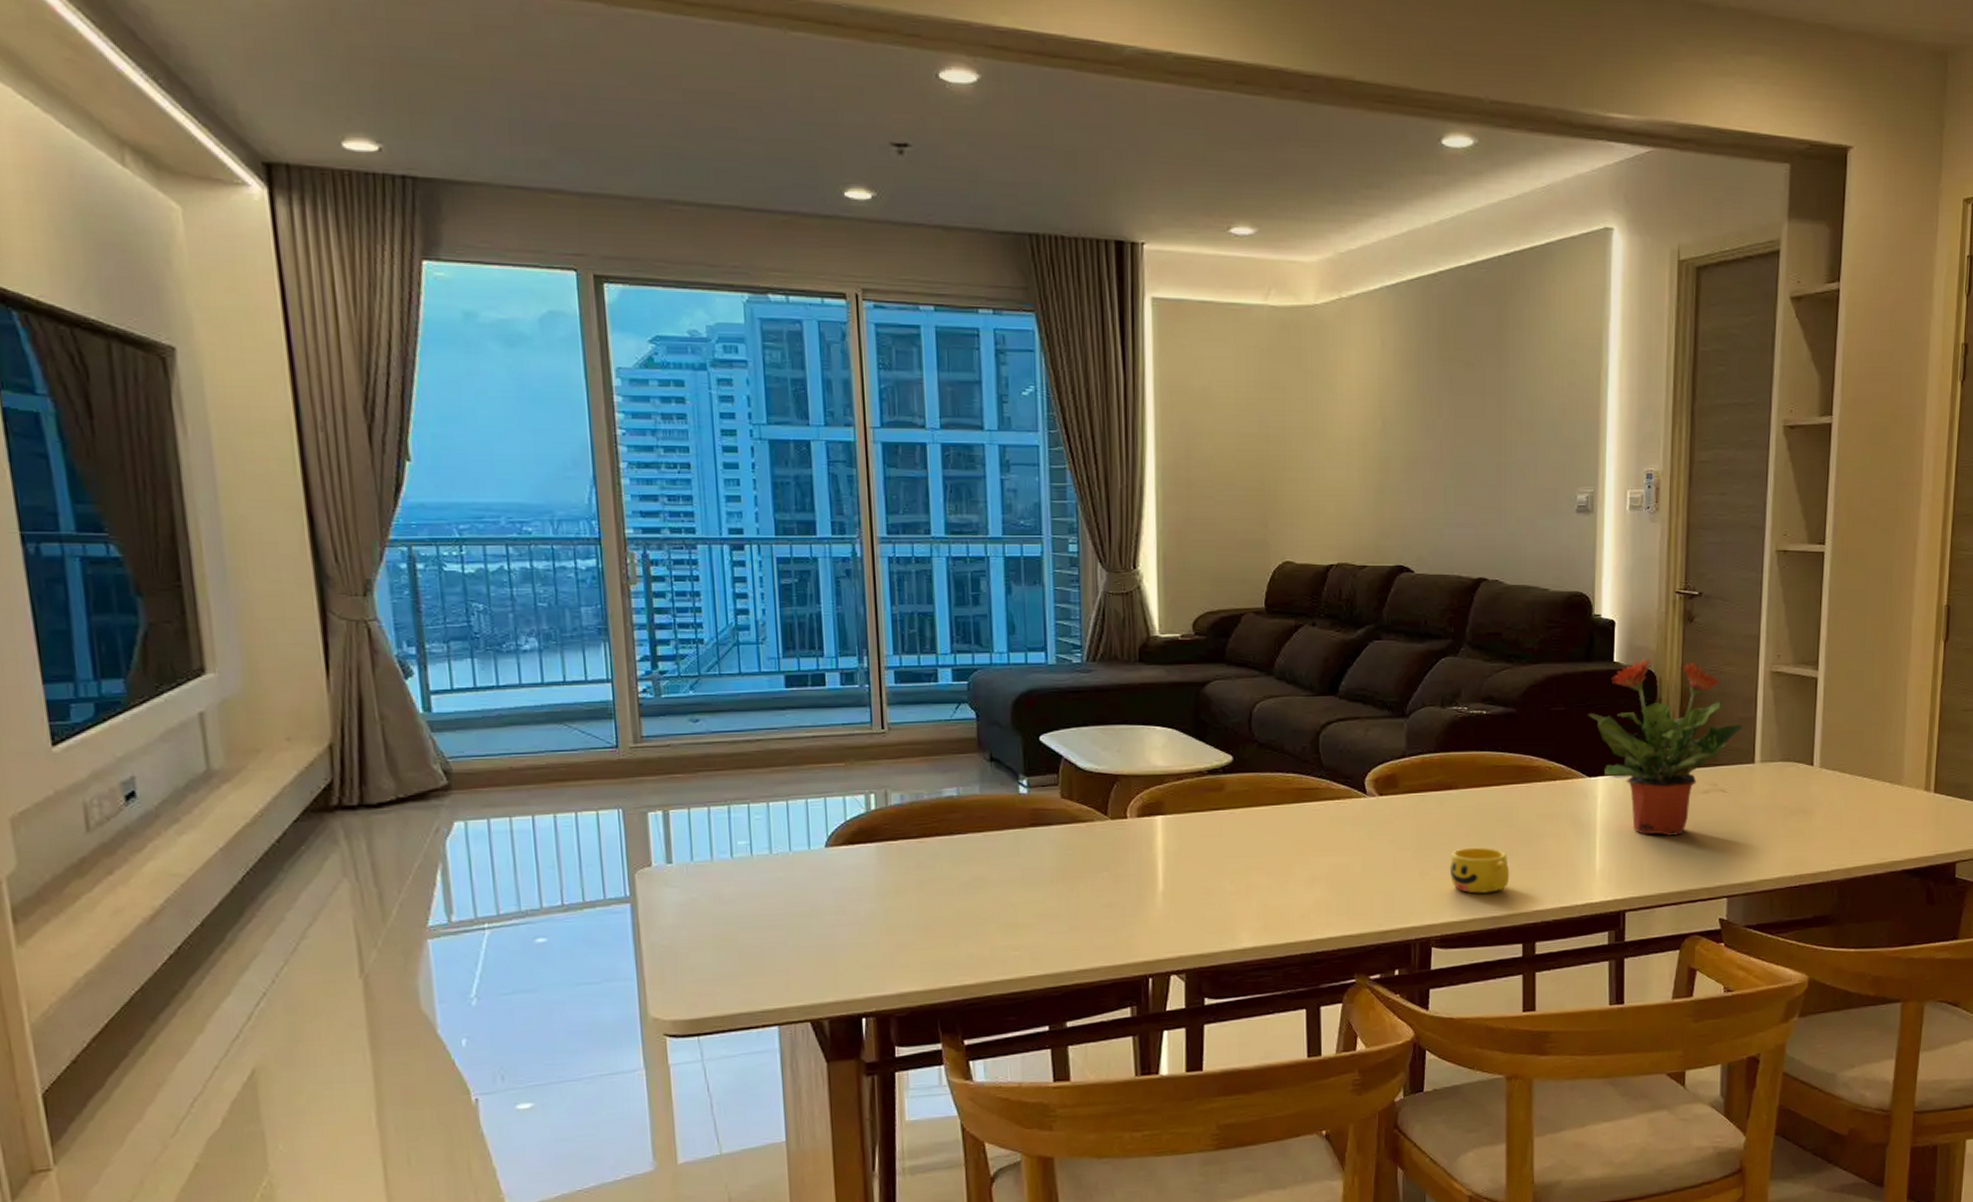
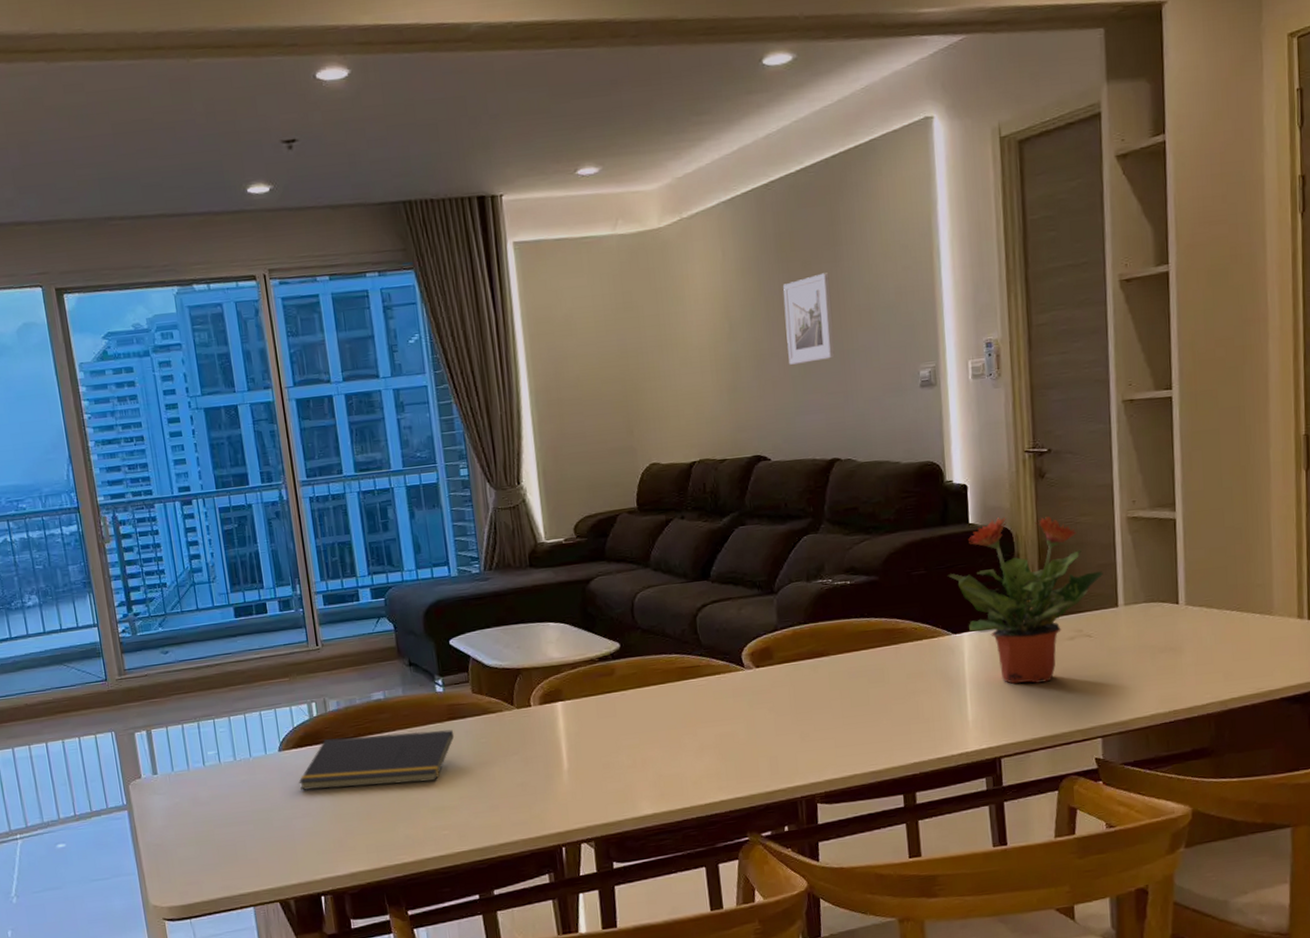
notepad: none [846,836,1036,895] -> present [298,729,455,791]
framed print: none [1442,378,1492,472] -> present [783,272,835,365]
cup: present [1449,847,1510,894] -> none [827,707,886,751]

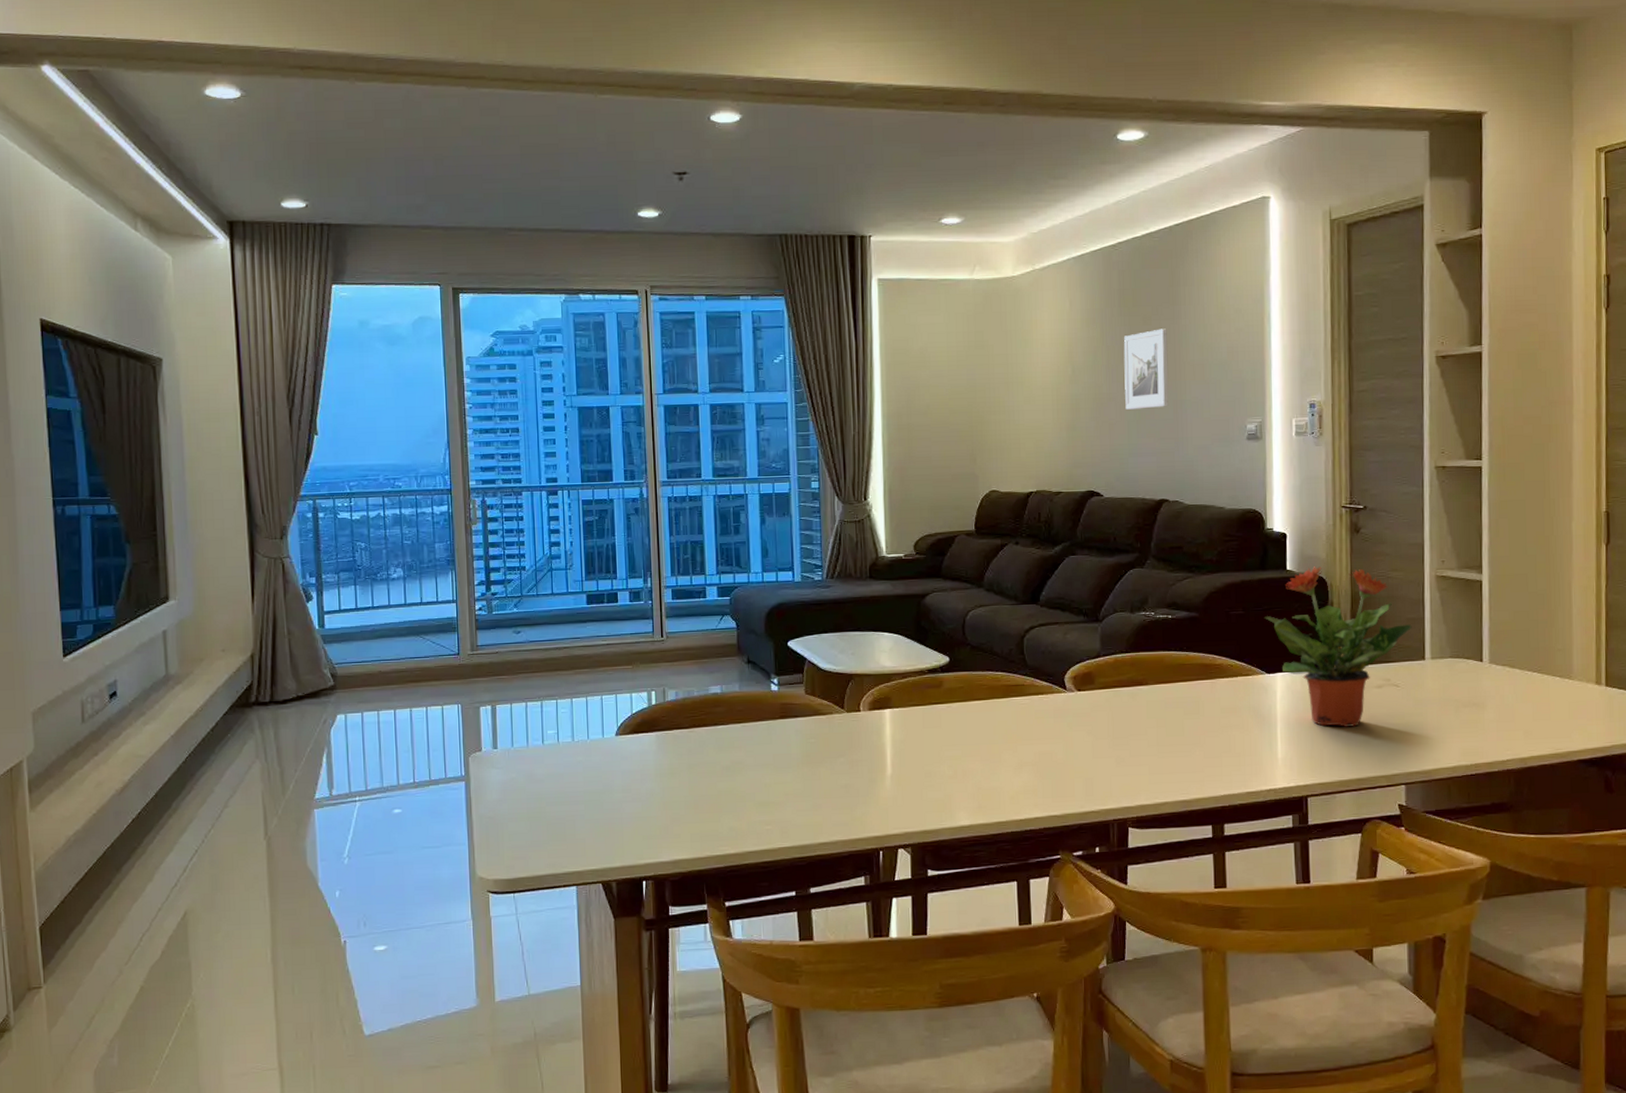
notepad: present [298,729,455,791] -> none [632,727,785,777]

